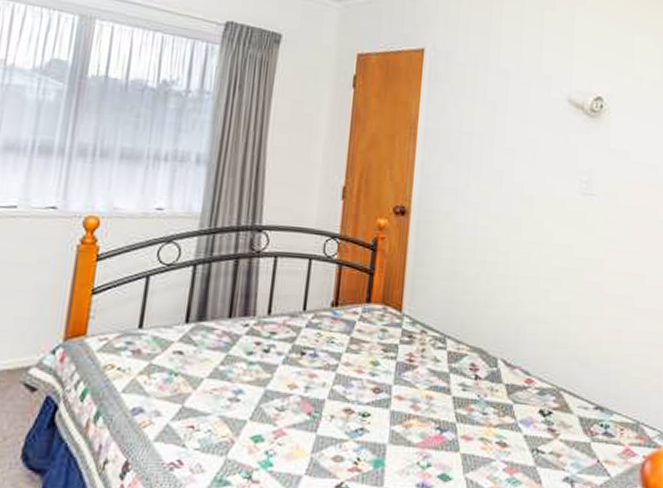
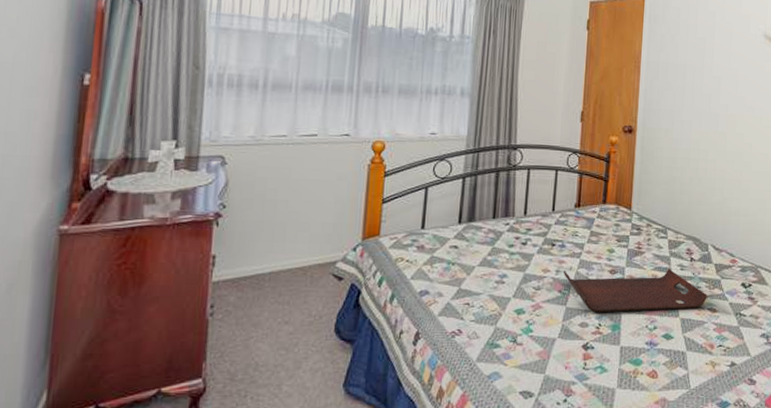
serving tray: none [313,387,496,444] -> present [563,269,707,313]

